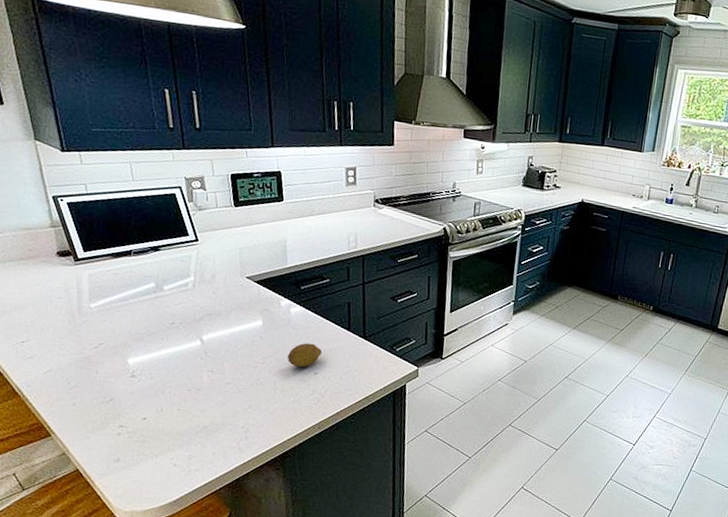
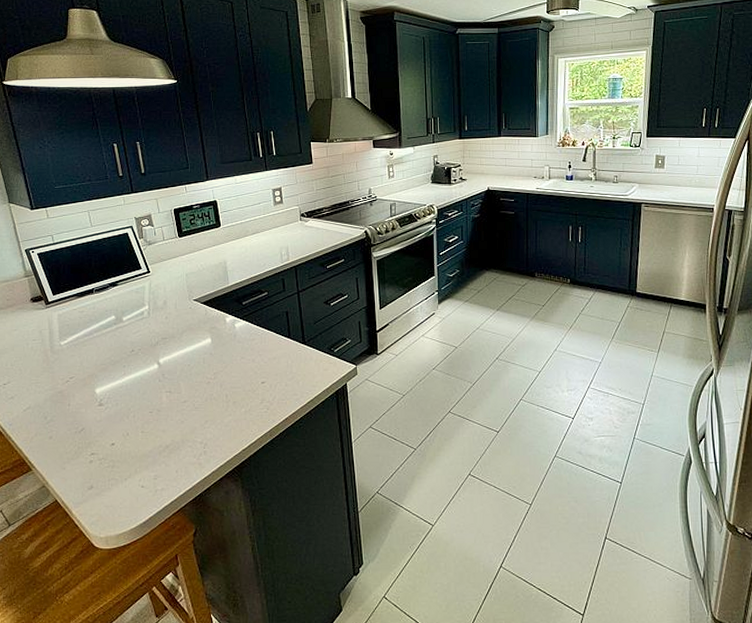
fruit: present [287,342,322,368] -> none [235,354,266,379]

